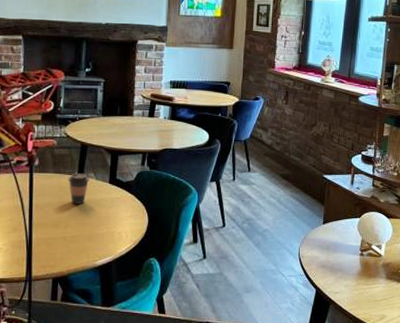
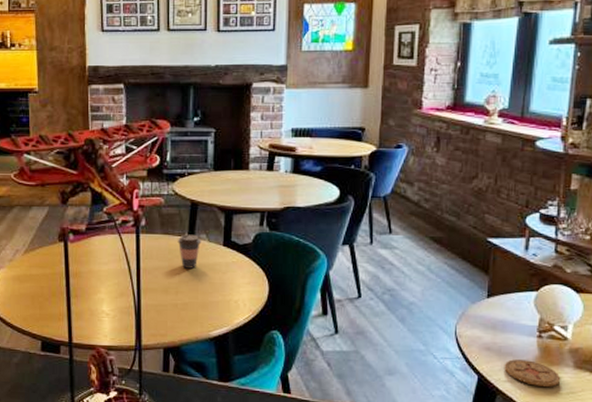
coaster: none [335,274,377,295] -> present [504,359,561,387]

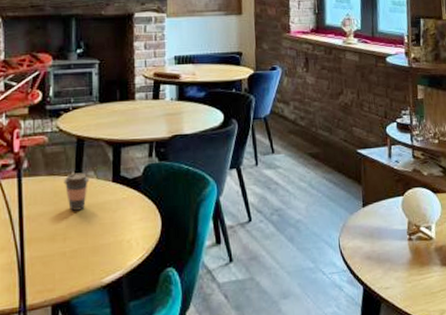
coaster: present [504,359,561,387] -> none [384,264,432,289]

